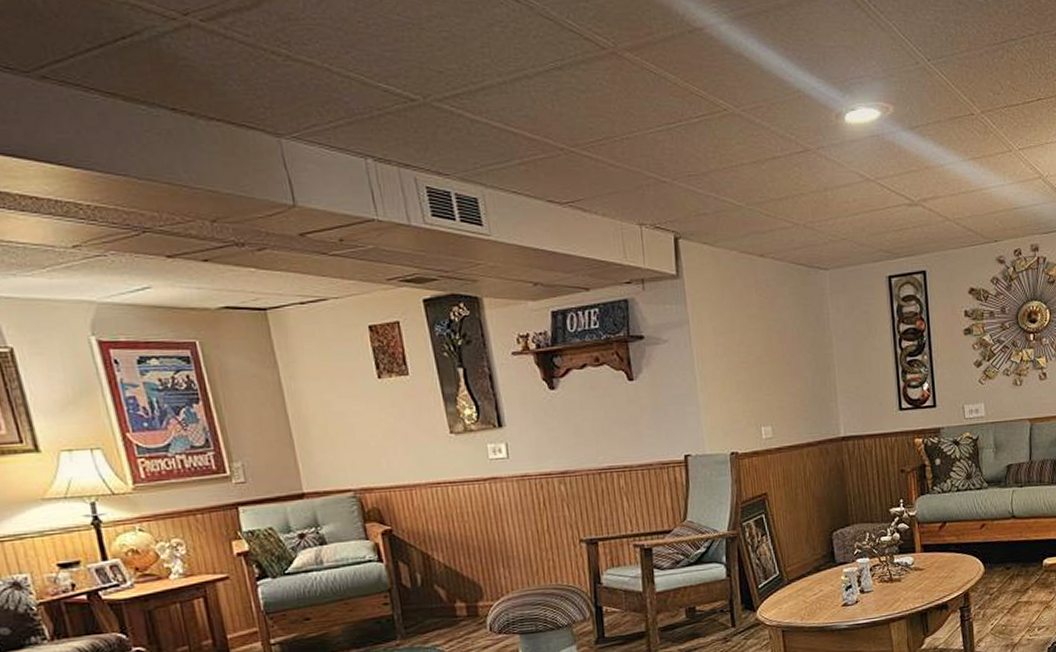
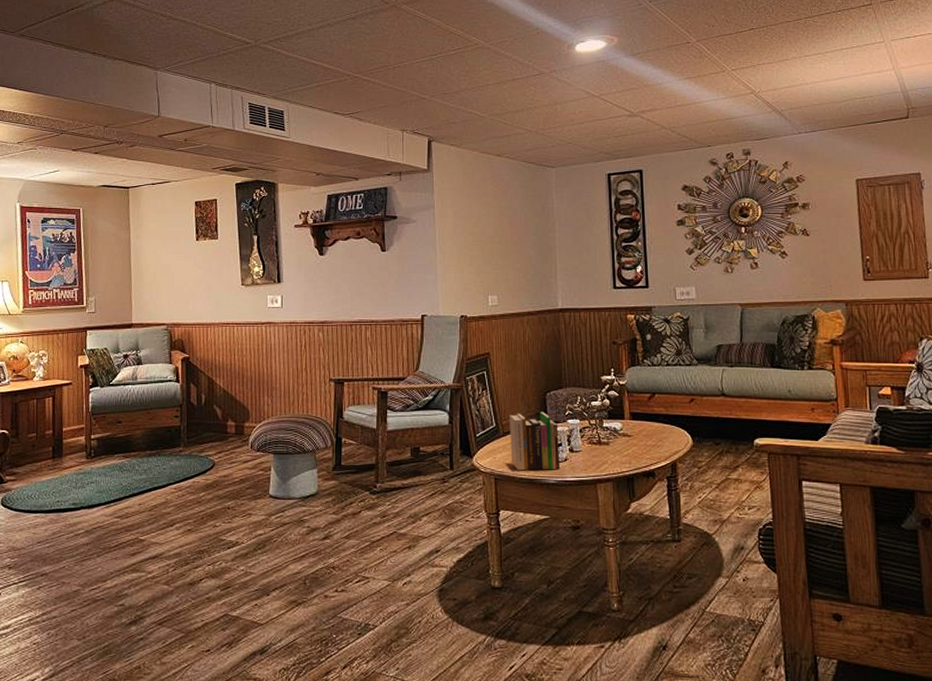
books: none [794,553,852,620] -> present [510,412,561,471]

